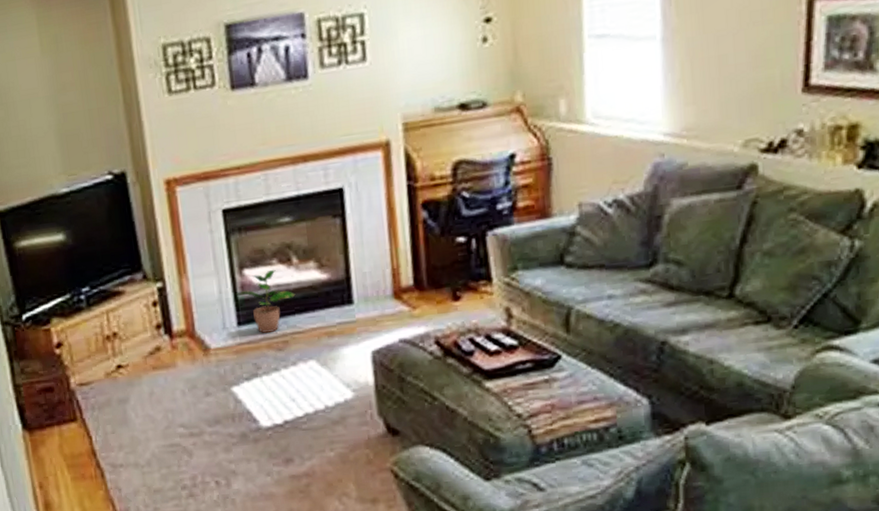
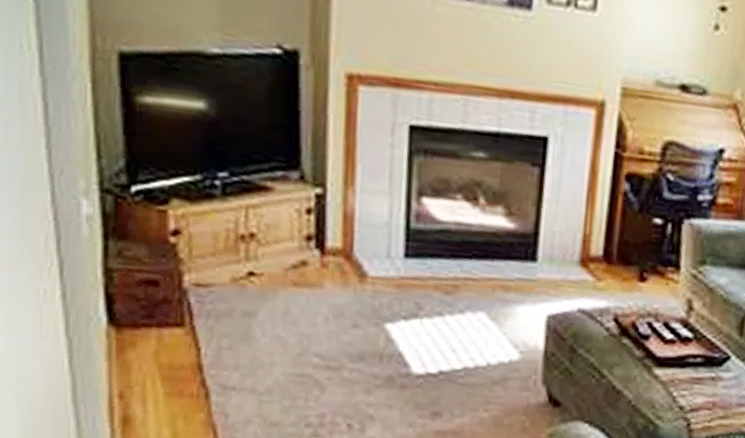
potted plant: present [235,269,296,333] -> none [408,204,476,273]

